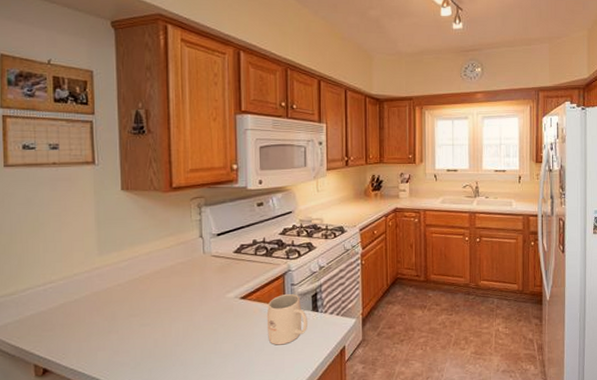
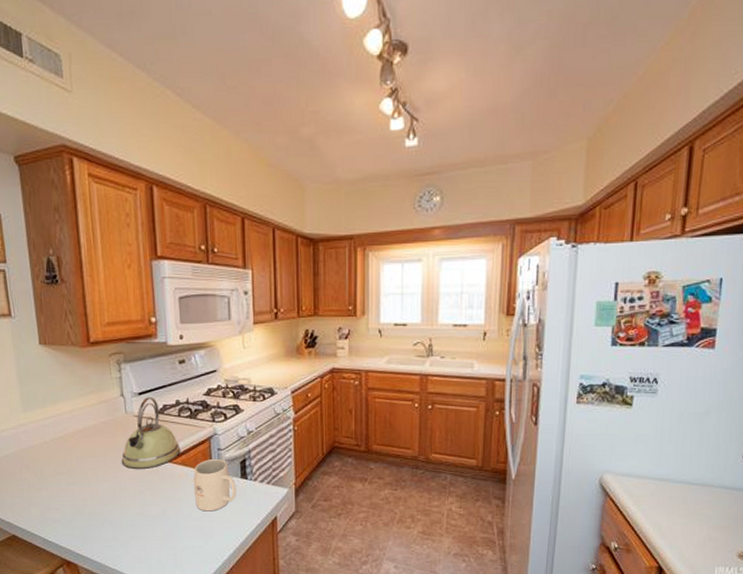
kettle: none [197,238,256,307] -> present [122,397,181,469]

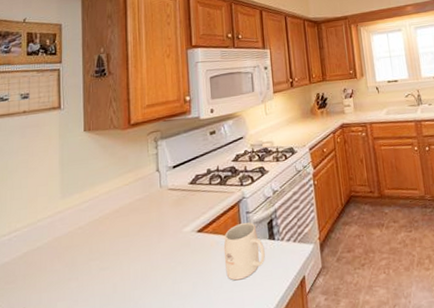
kettle: present [122,397,181,469] -> none [155,169,212,244]

